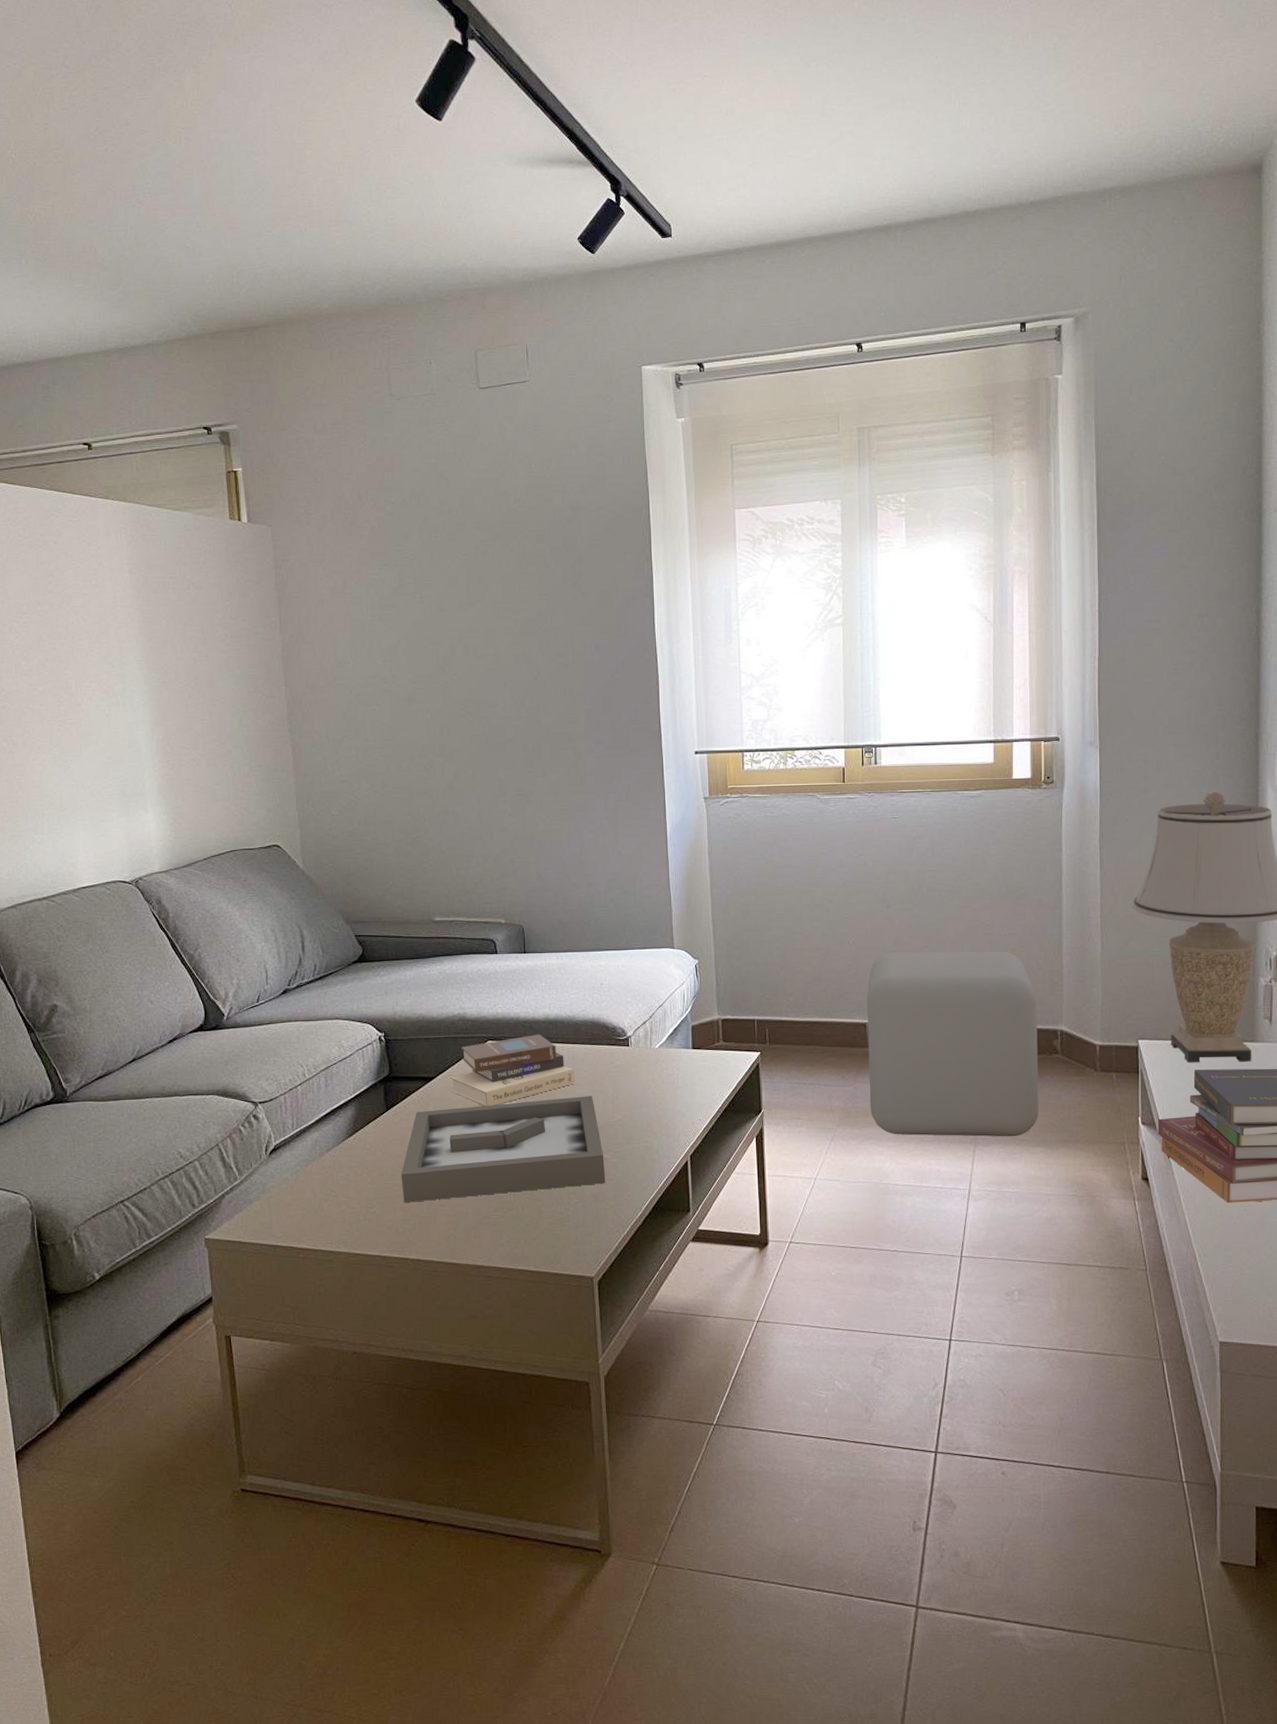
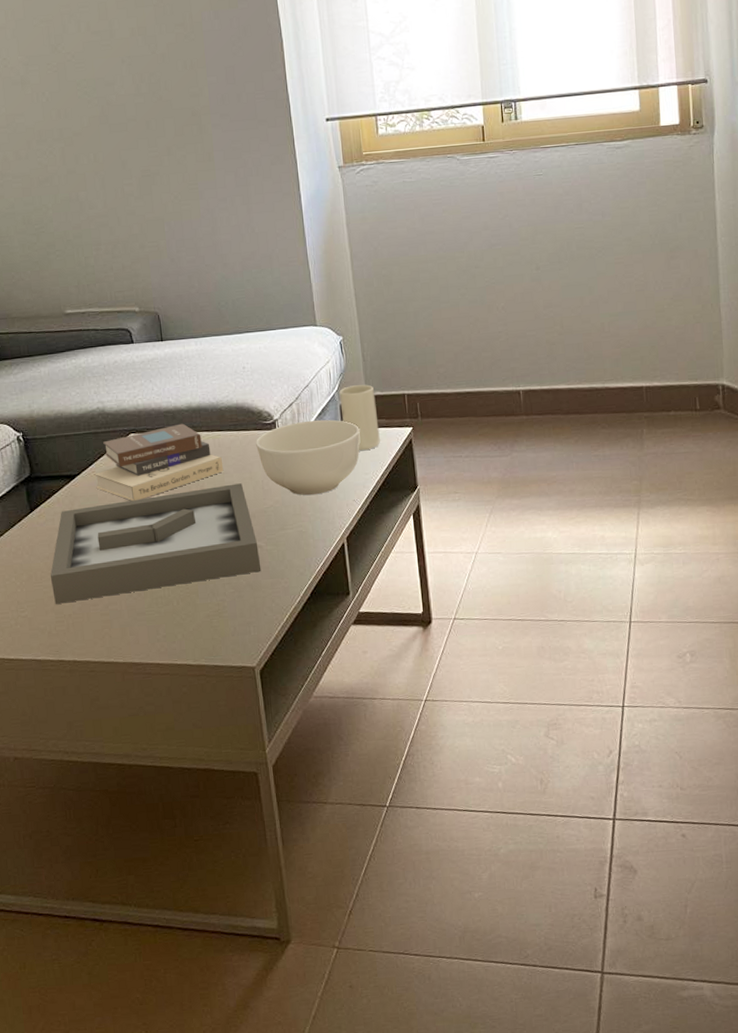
bowl: none [607,1039,709,1112] -> present [255,419,360,496]
mug: none [692,1008,728,1072] -> present [339,384,380,451]
cube: present [867,950,1039,1137] -> none [519,306,704,503]

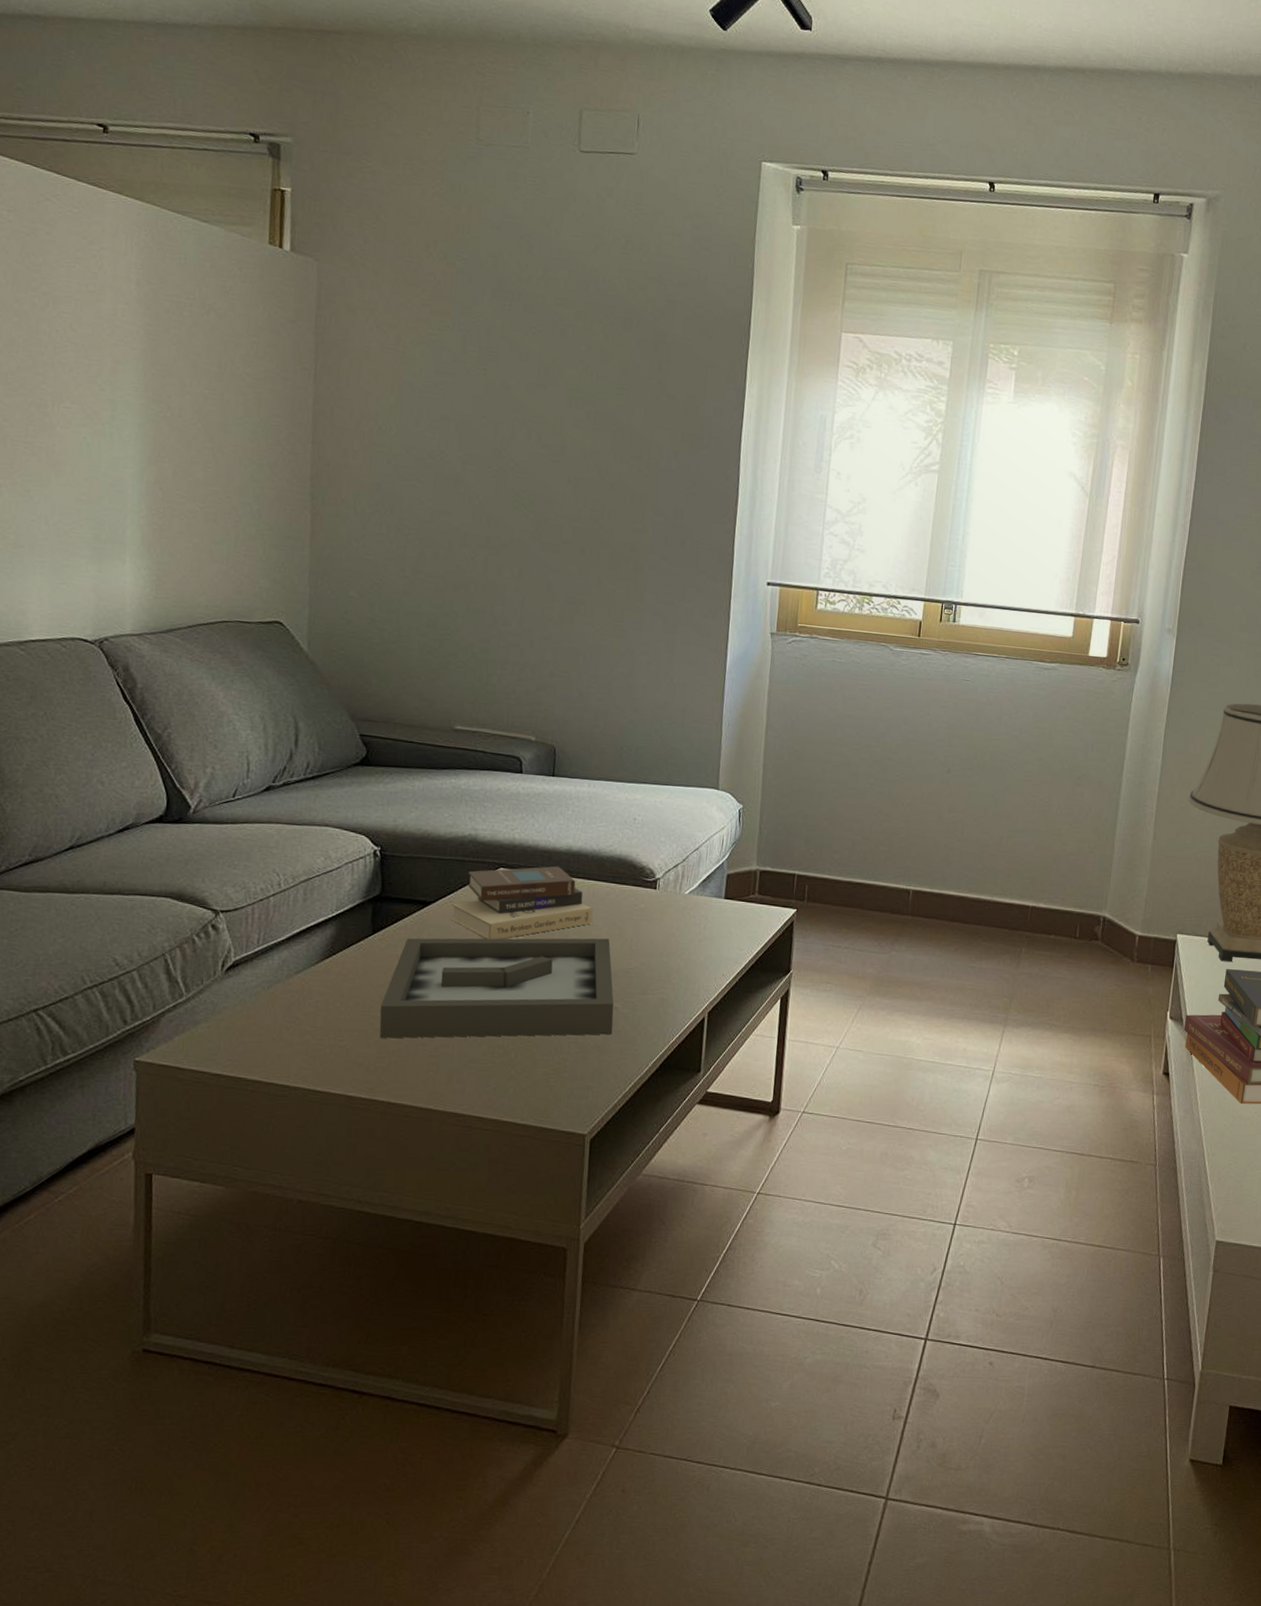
bowl: present [255,419,360,496] -> none [631,885,743,963]
mug: present [339,384,380,451] -> none [727,856,766,926]

